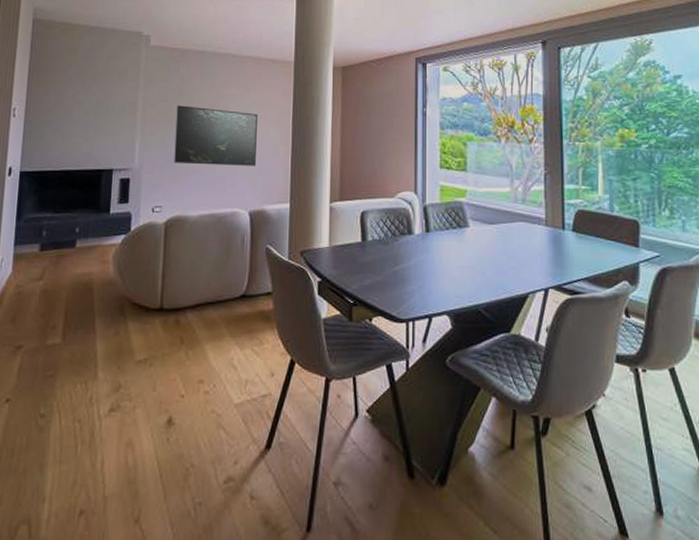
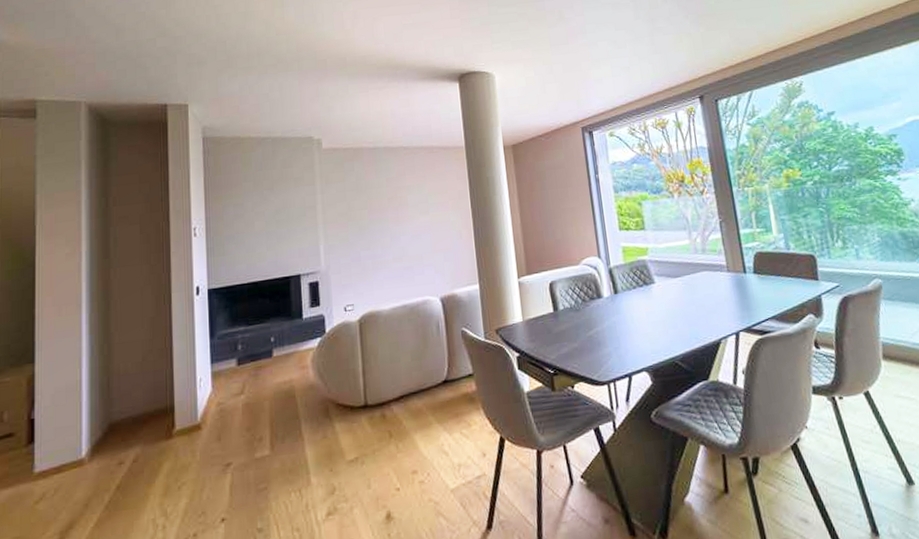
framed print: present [174,105,257,166] -> none [356,201,441,260]

